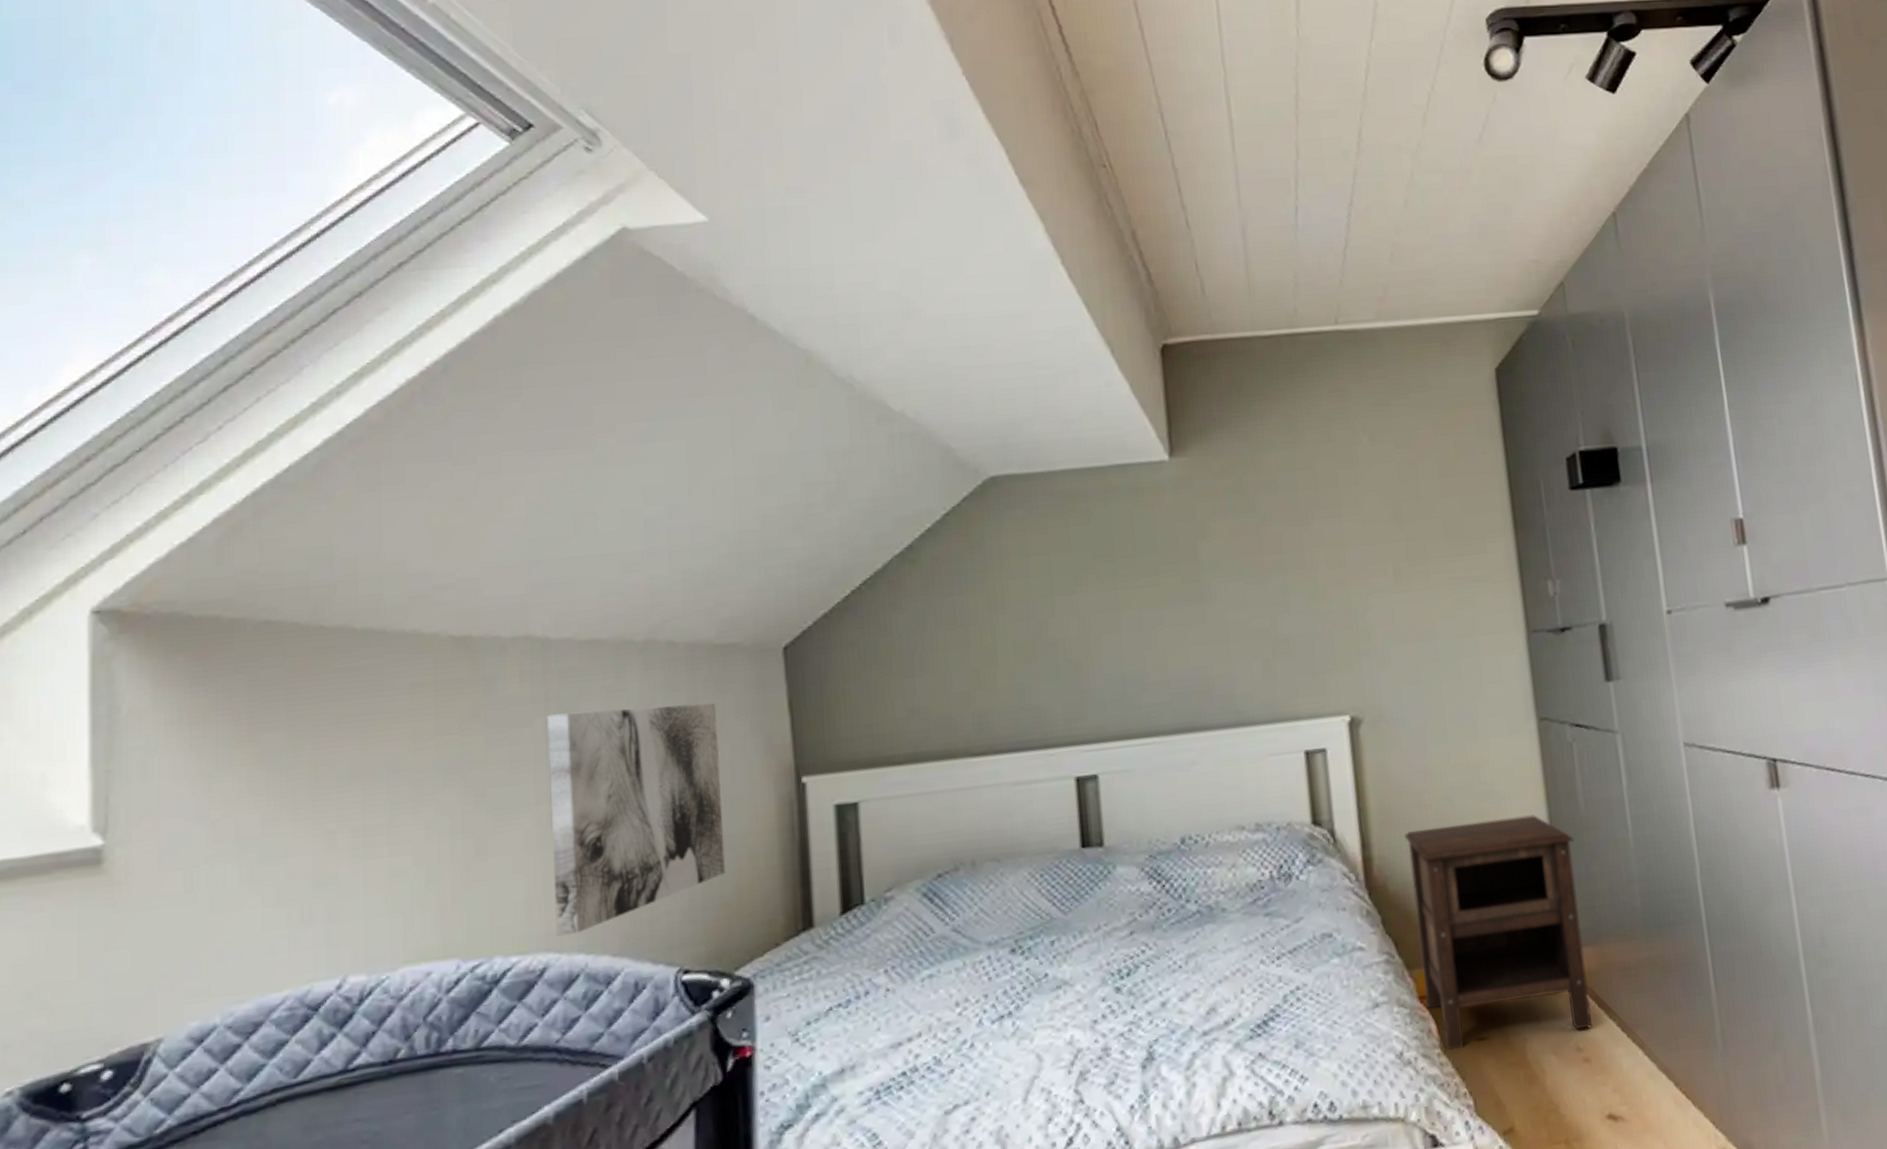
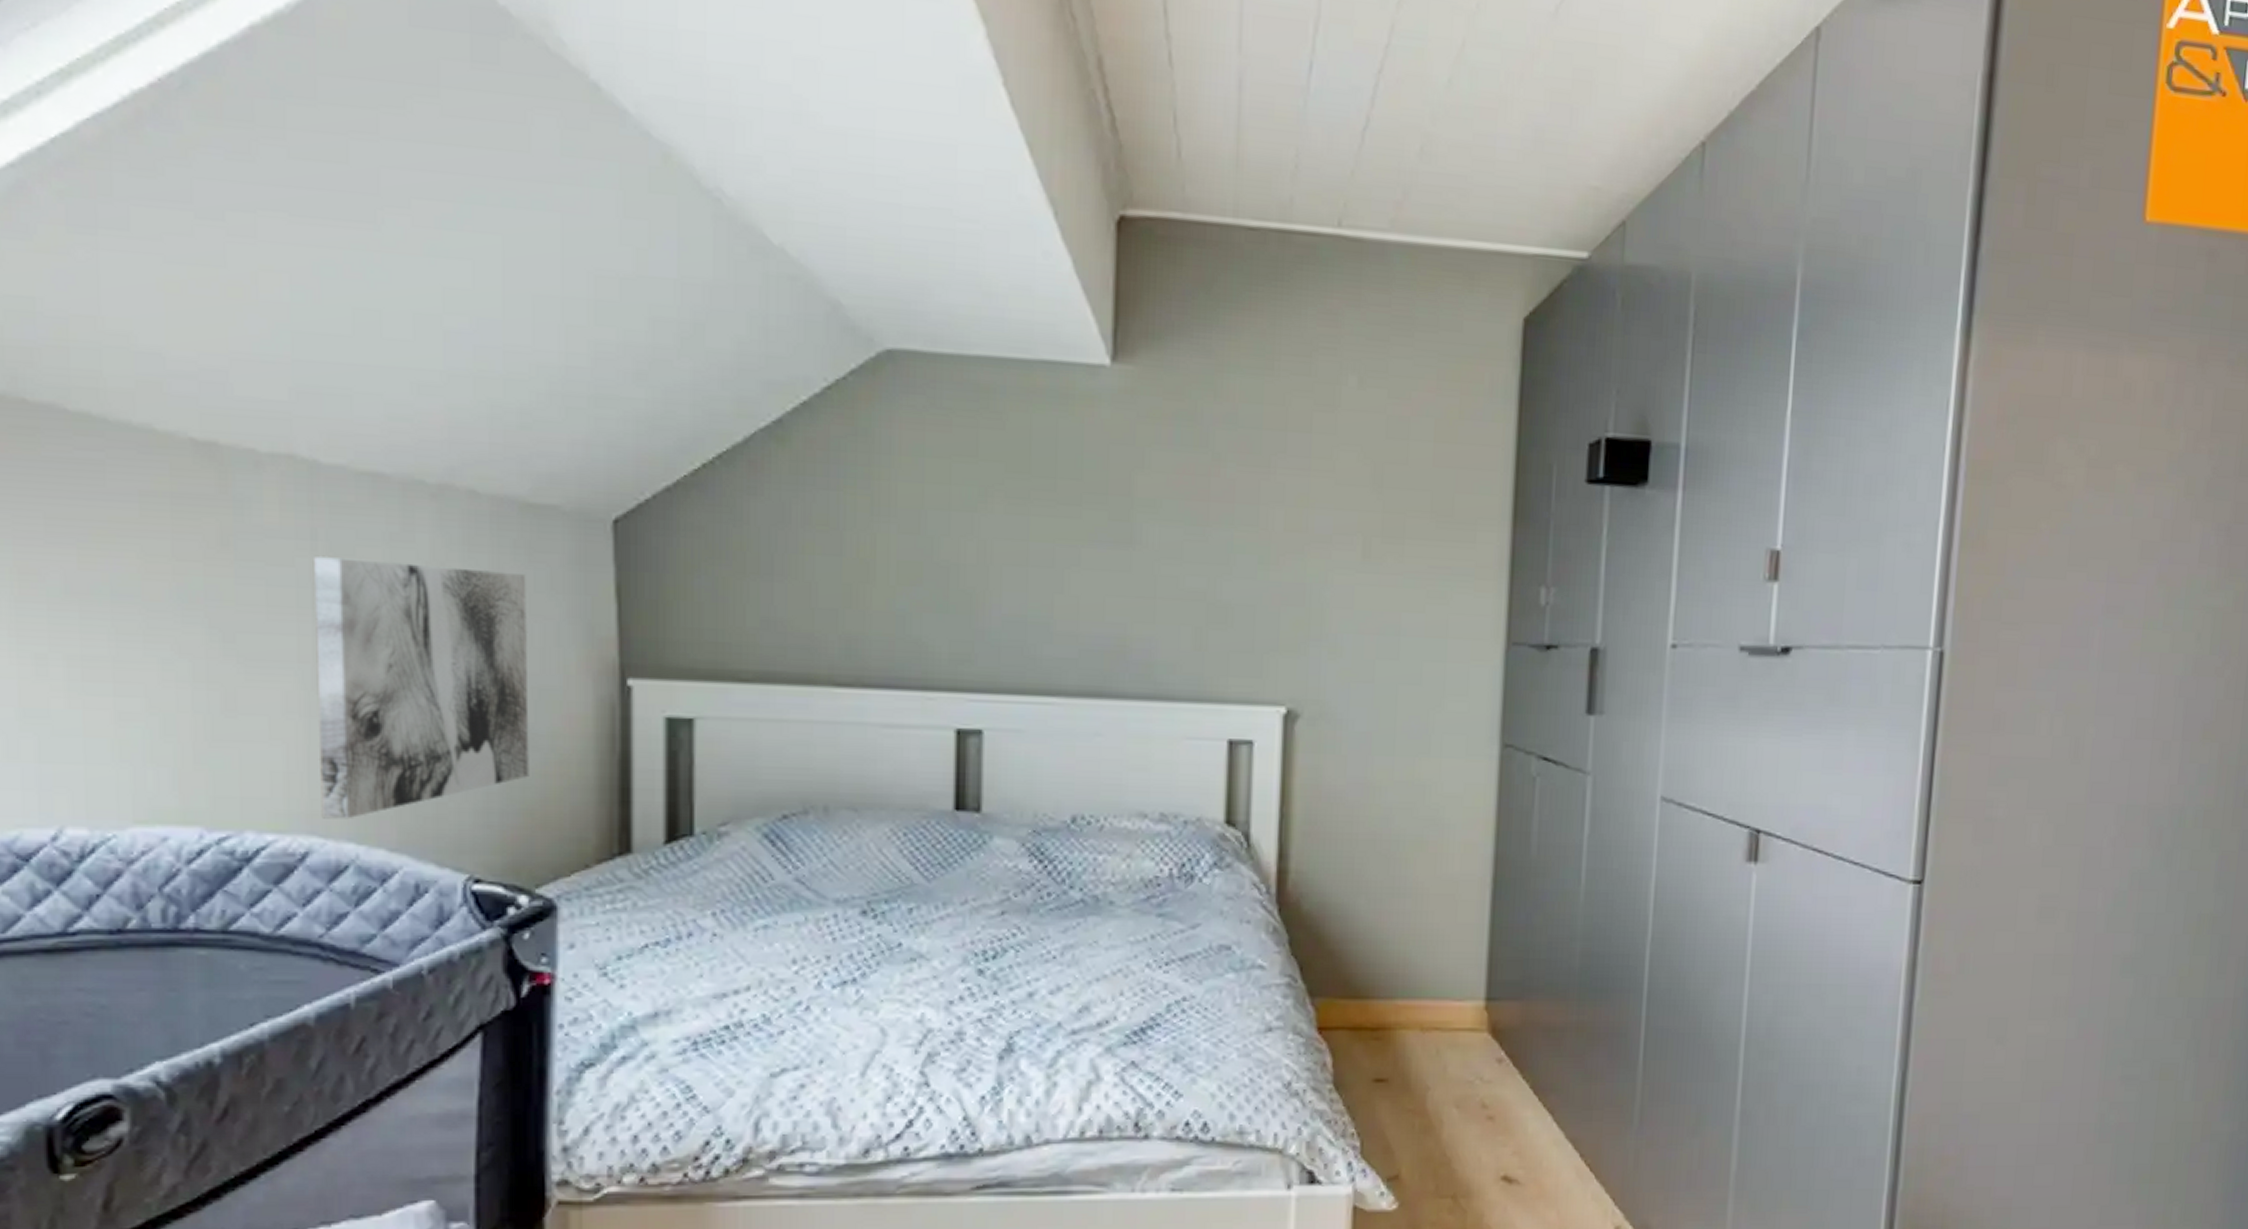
nightstand: present [1404,815,1592,1051] -> none [1325,847,1519,1088]

